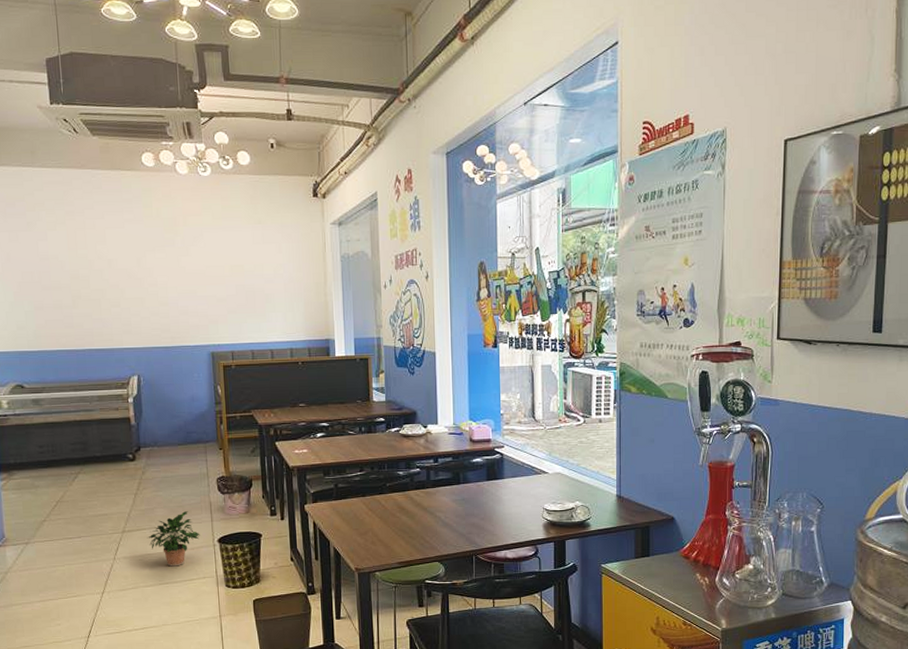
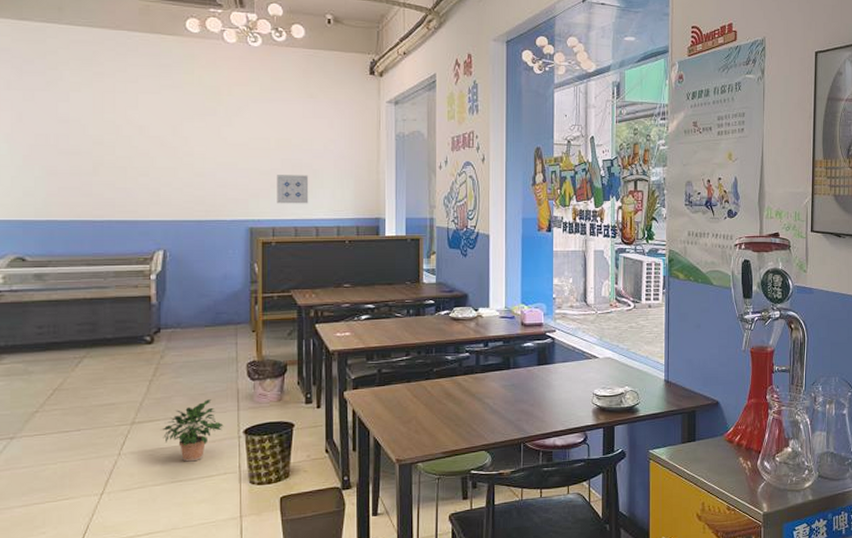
wall art: none [233,300,263,329] -> present [277,175,309,204]

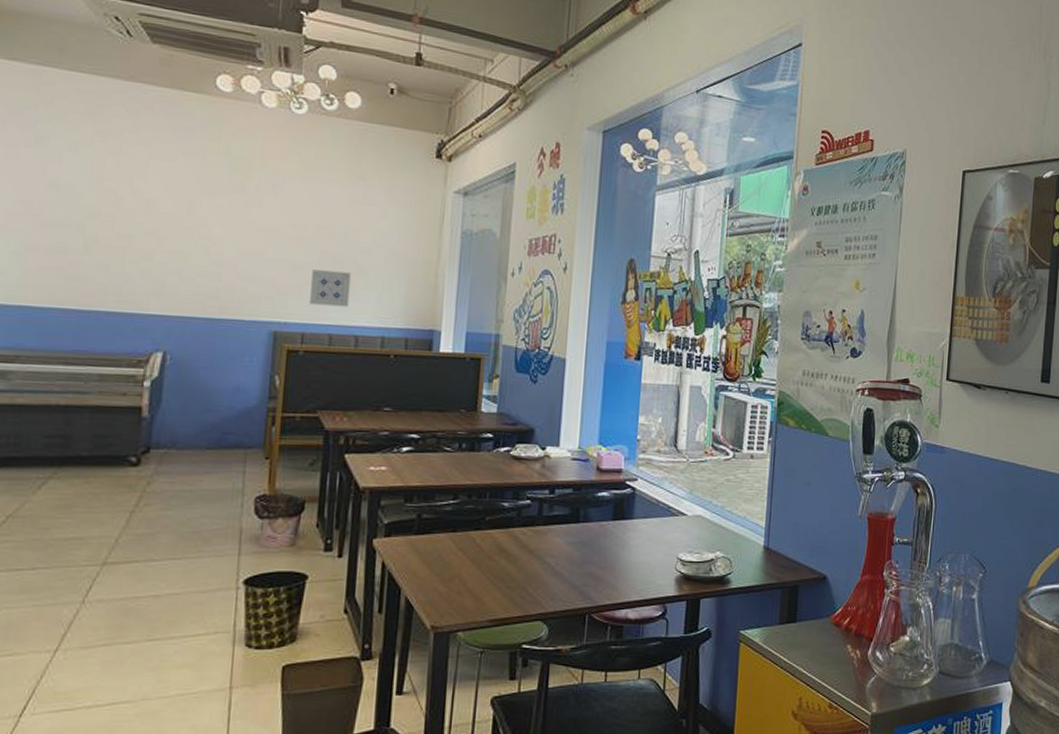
potted plant: present [160,399,224,462] -> none [138,539,219,616]

